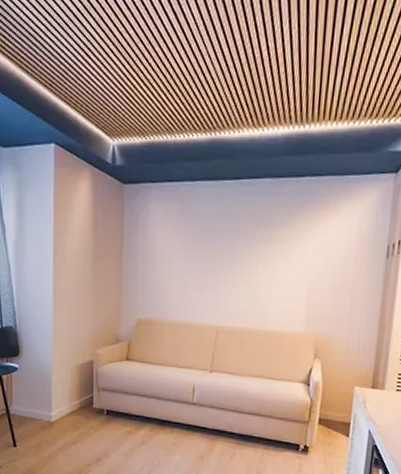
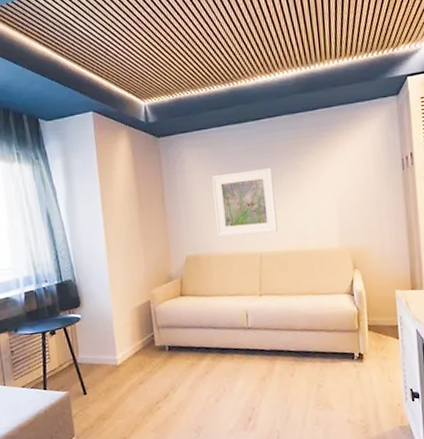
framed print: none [175,234,244,307] -> present [212,167,278,237]

